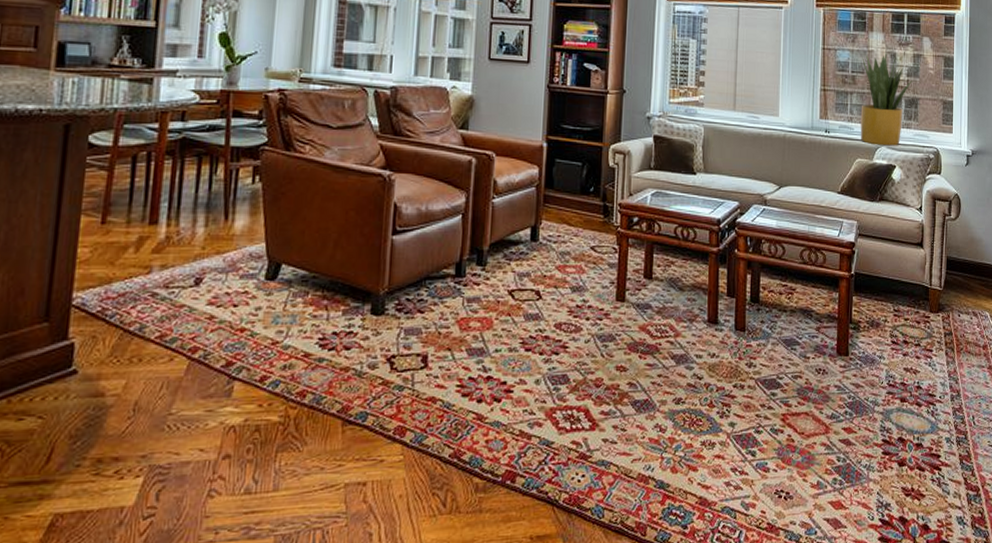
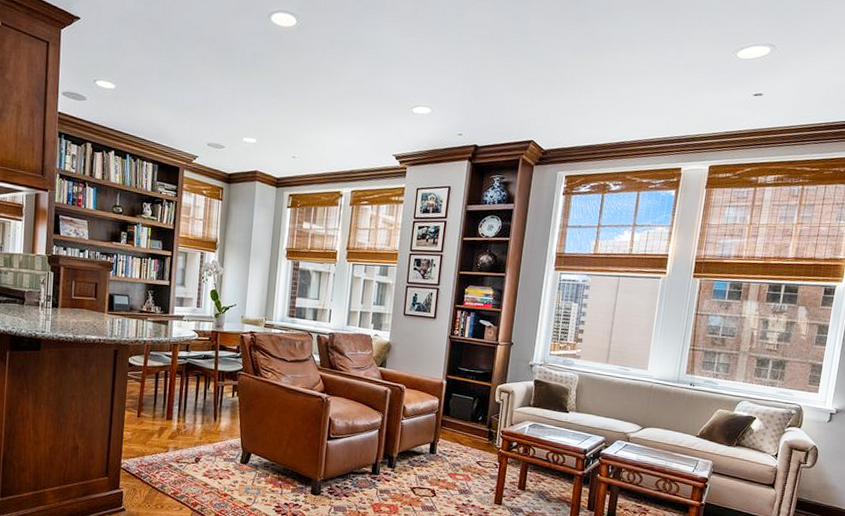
planter: present [860,52,912,146] -> none [723,318,782,401]

